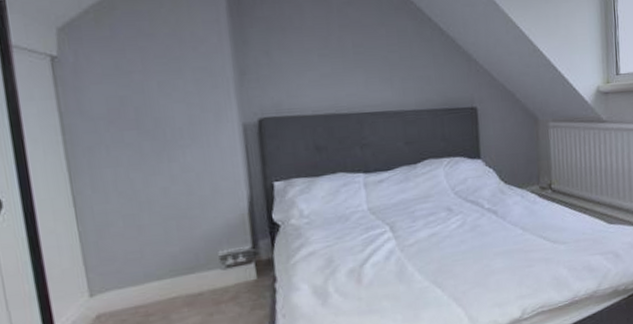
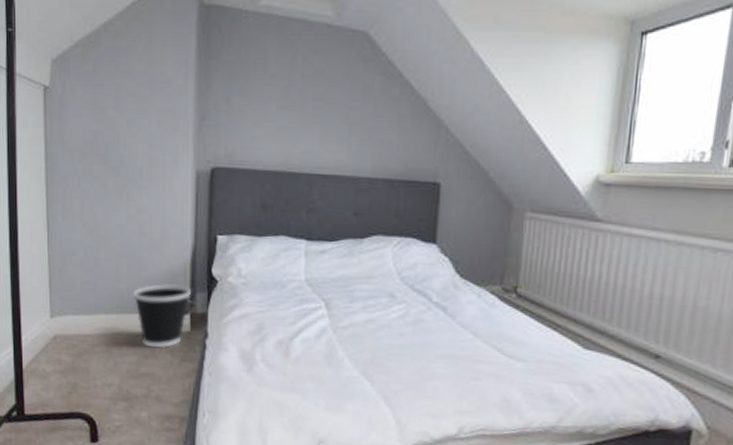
wastebasket: none [186,236,253,304] -> present [132,284,191,348]

